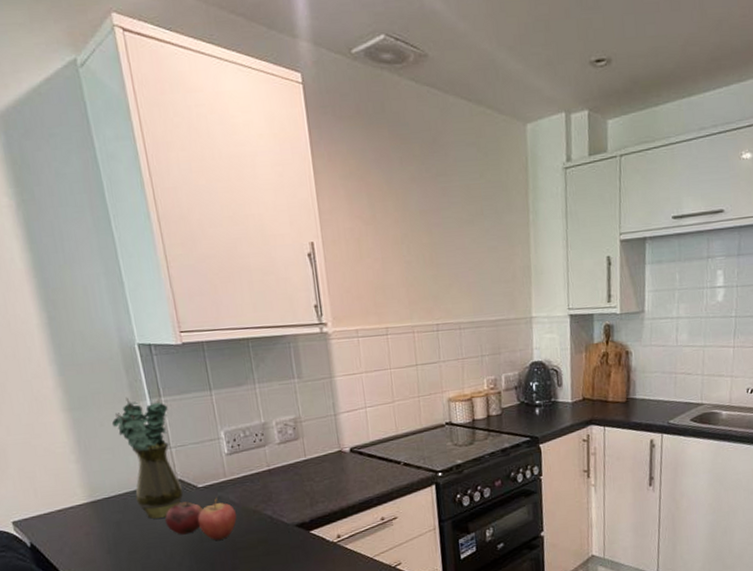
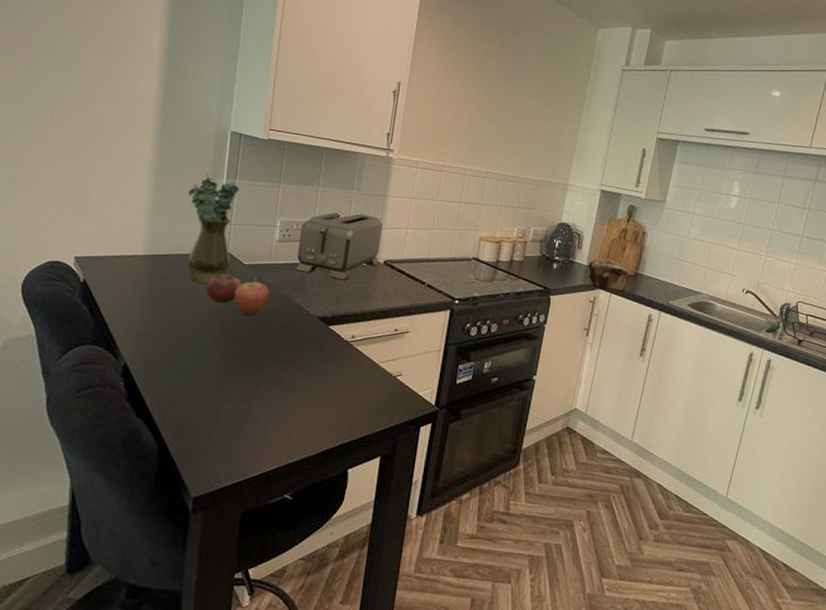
toaster: none [248,402,344,481] -> present [296,211,383,280]
bread loaf: none [573,390,622,423] -> present [588,258,631,291]

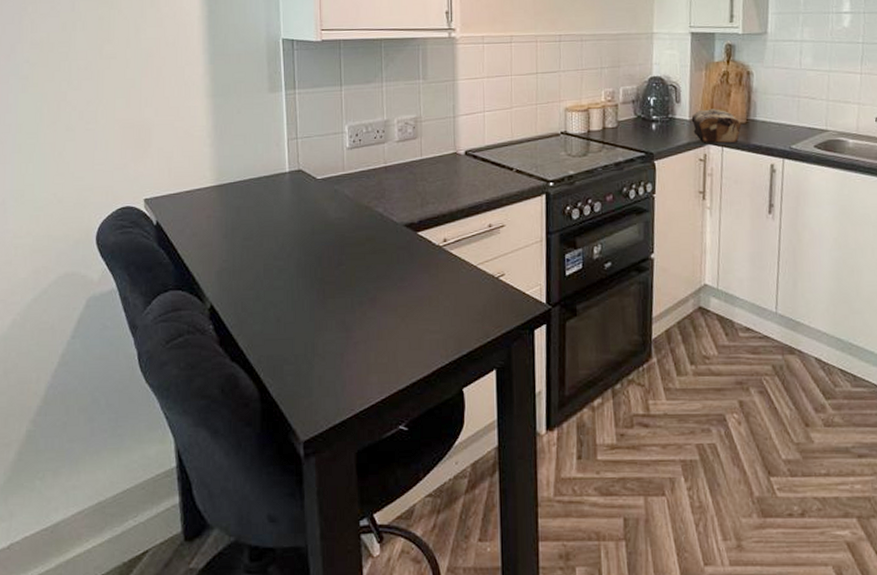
vase: present [187,173,239,284] -> none [248,87,303,207]
fruit: present [205,273,242,304] -> none [281,191,318,225]
fruit: present [233,276,270,315] -> none [312,190,349,234]
toaster: present [296,211,383,280] -> none [371,104,459,180]

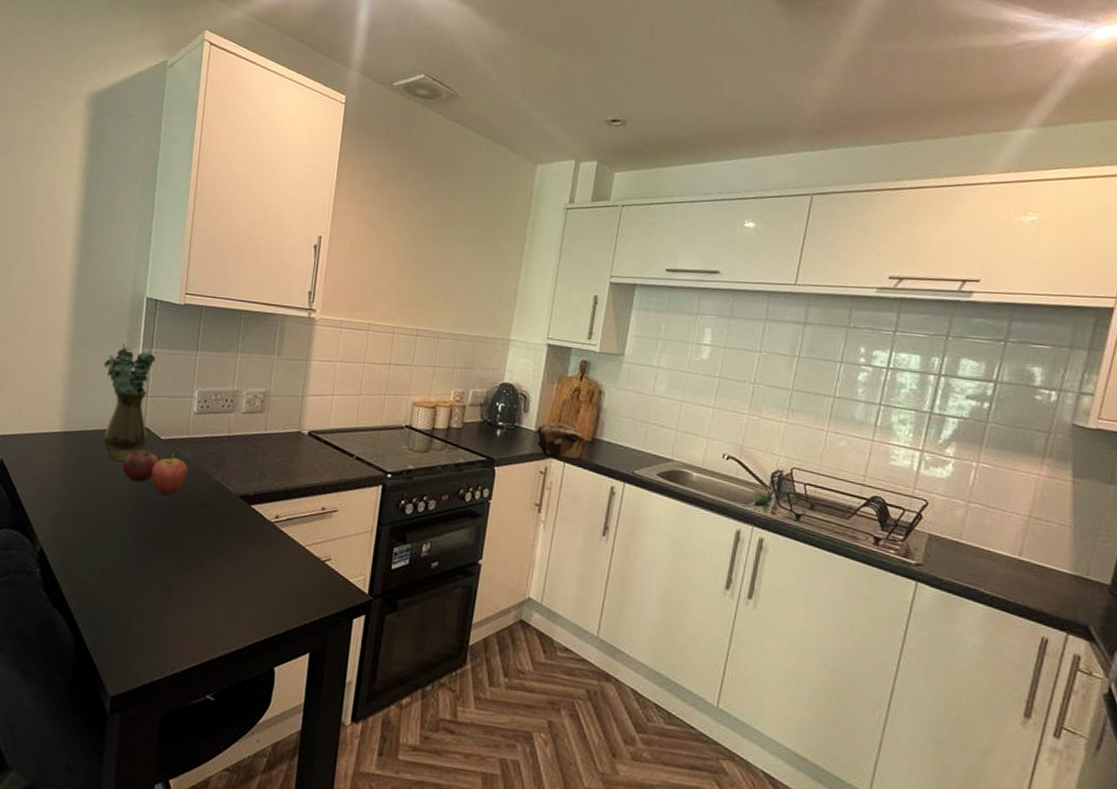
vase: none [248,87,303,207] -> present [103,342,156,461]
fruit: none [281,191,318,225] -> present [122,449,159,482]
fruit: none [312,190,349,234] -> present [150,452,188,495]

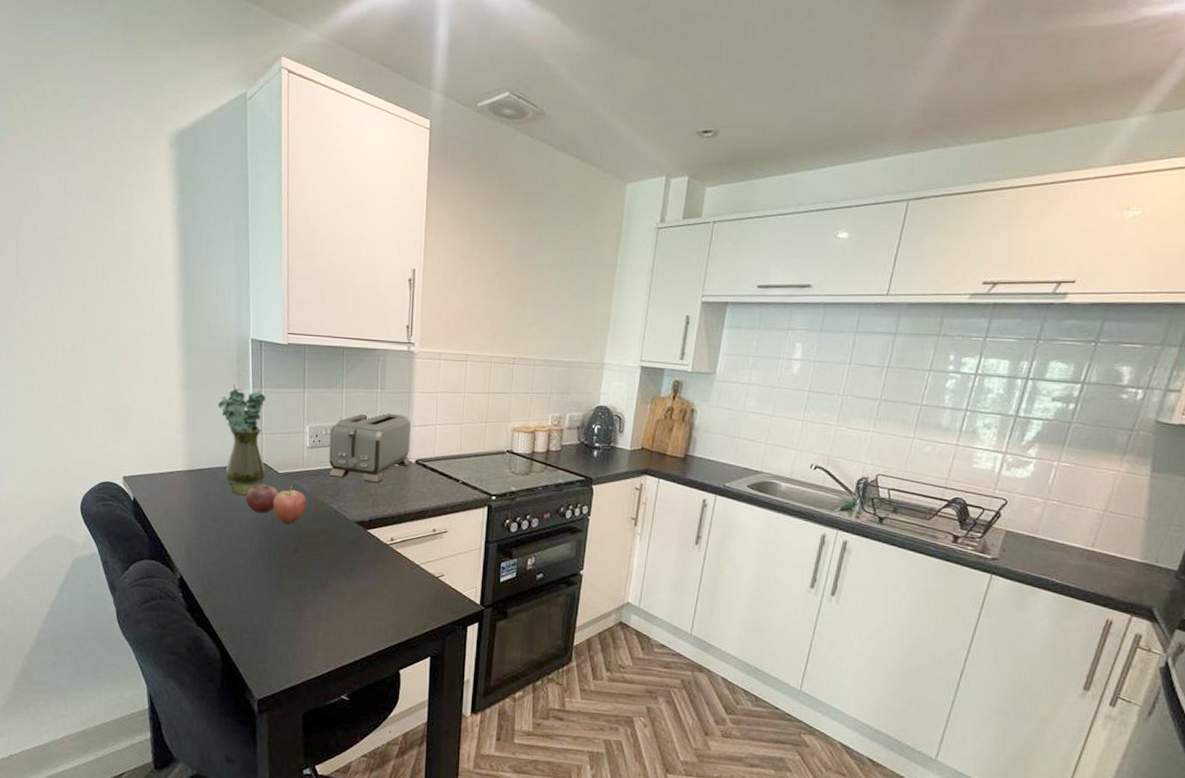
toaster: none [215,379,306,454] -> present [329,412,411,483]
bread loaf: present [537,422,587,459] -> none [632,441,680,475]

